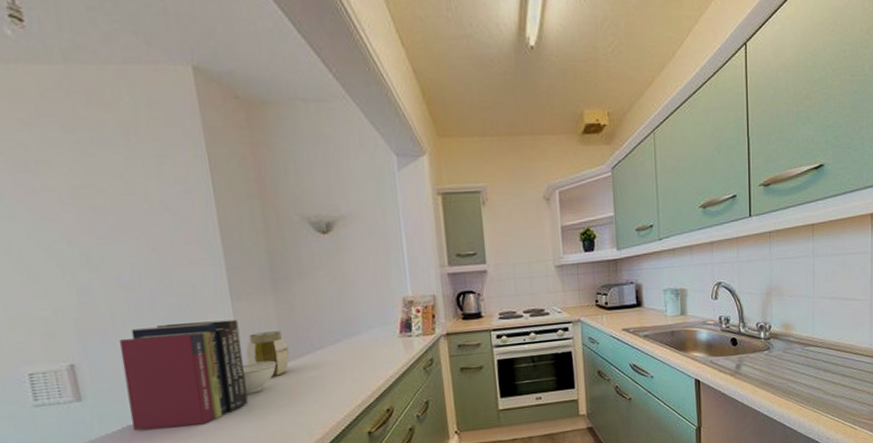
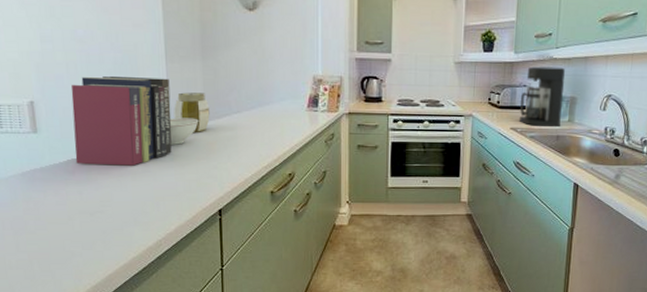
coffee maker: none [628,259,673,325] -> present [519,66,565,128]

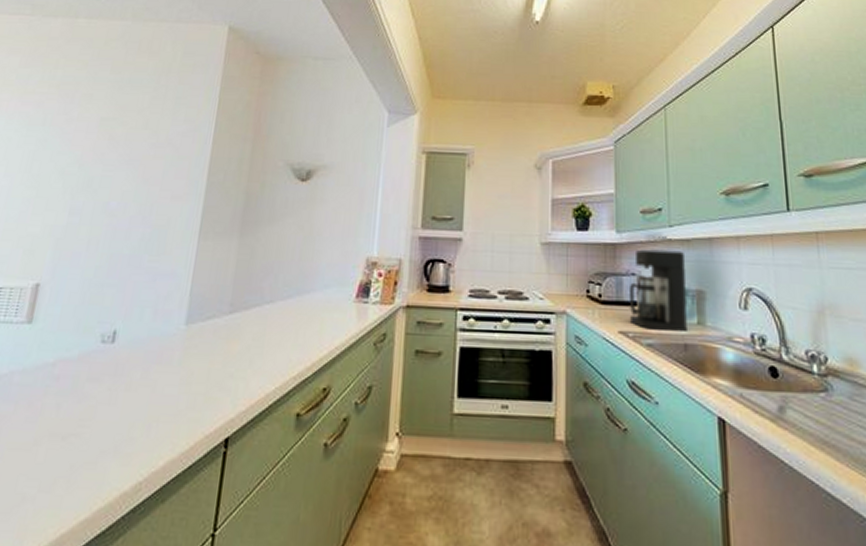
books: present [70,75,172,166] -> none [64,254,198,371]
bowl: present [169,117,199,145] -> none [182,307,223,344]
jar: present [174,92,210,132] -> none [194,276,238,327]

